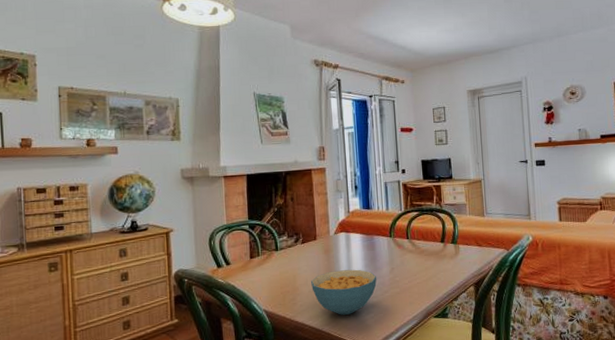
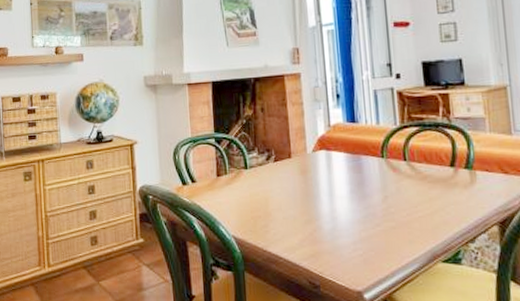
cereal bowl: present [311,269,377,315] -> none [286,195,366,249]

